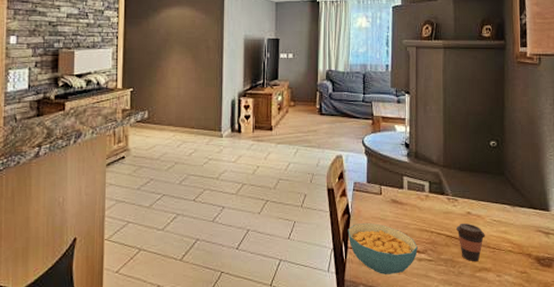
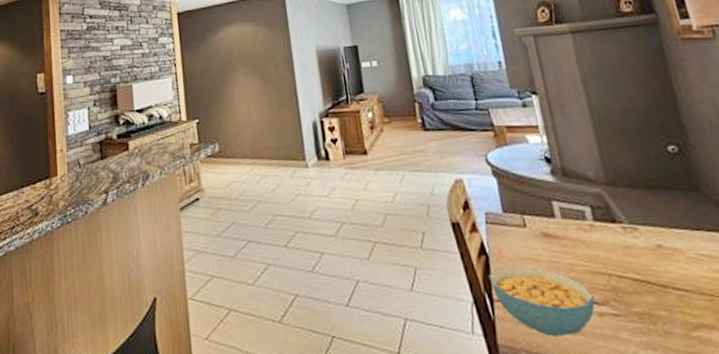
coffee cup: present [456,223,485,262] -> none [645,260,693,316]

